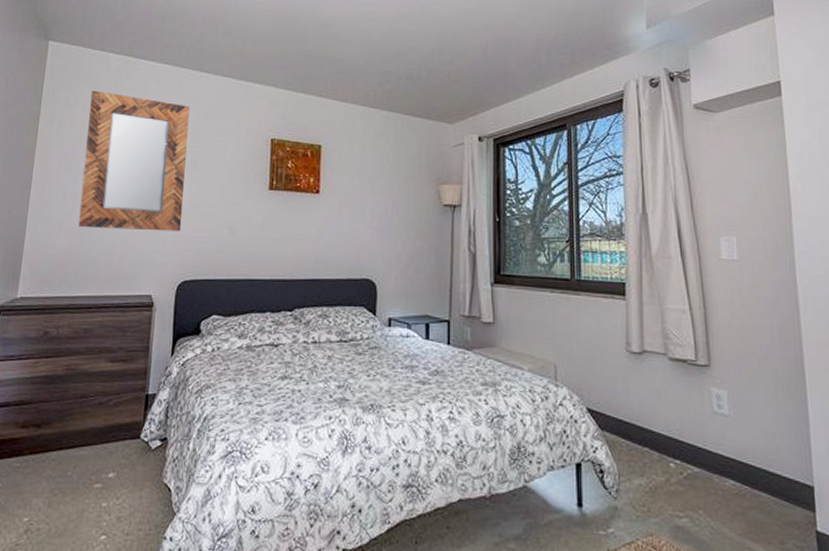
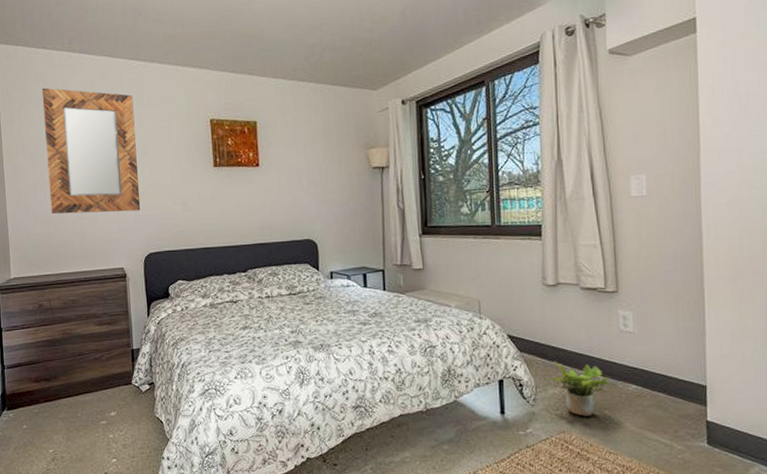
potted plant: none [633,445,710,516] -> present [548,362,615,416]

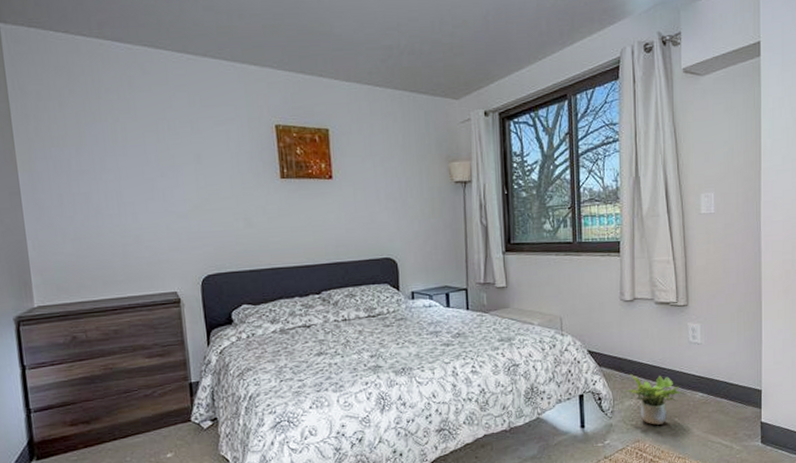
home mirror: present [41,87,141,214] -> none [64,80,196,231]

